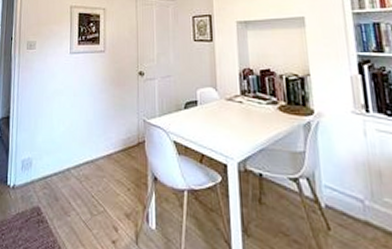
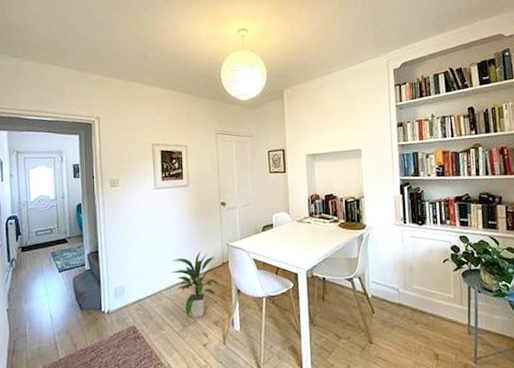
indoor plant: none [81,125,134,206] -> present [171,250,220,318]

